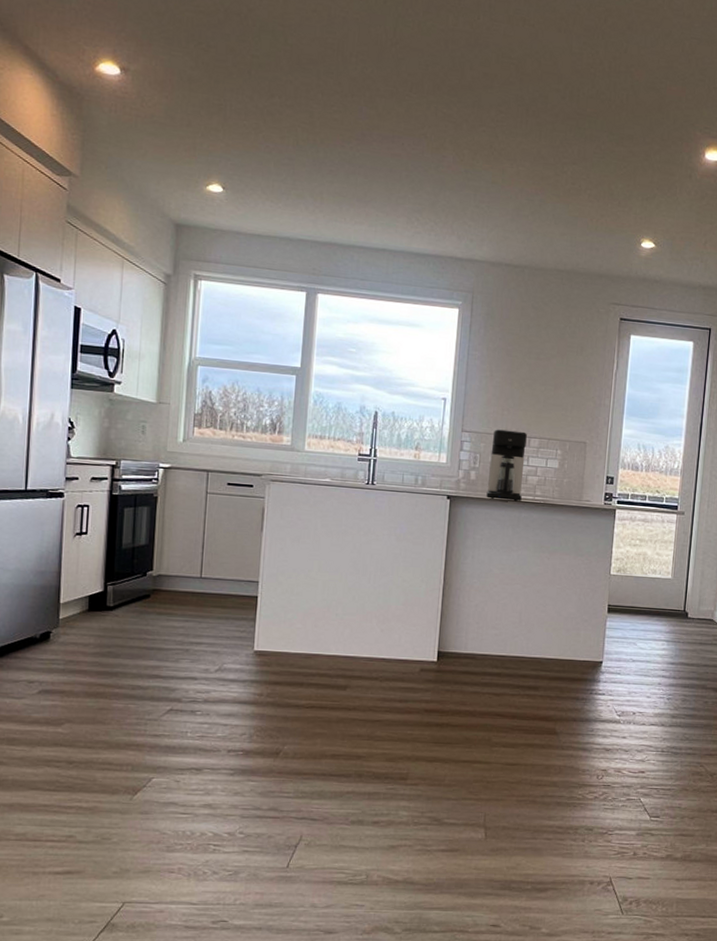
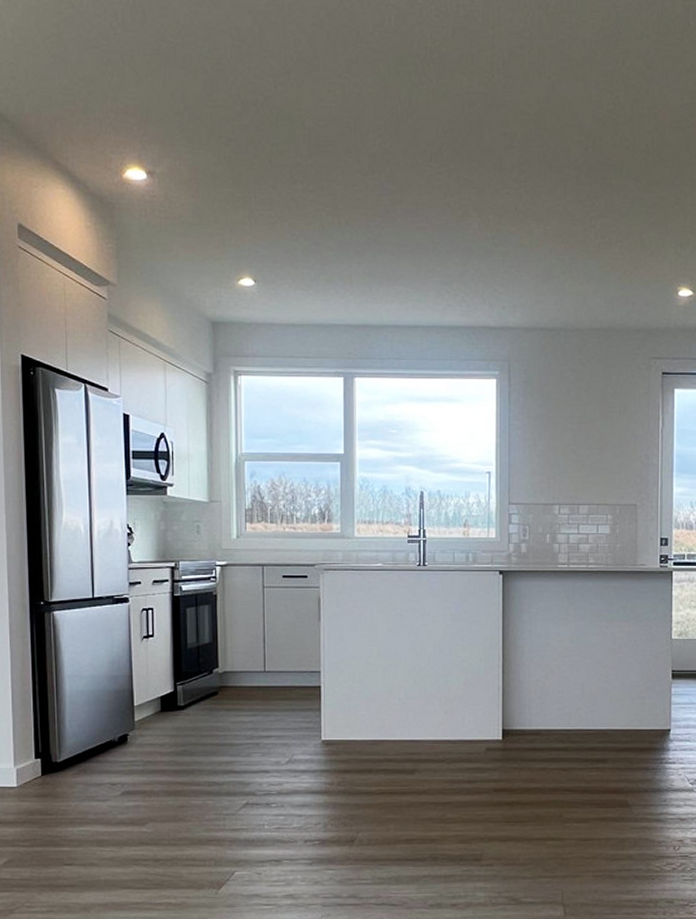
coffee maker: present [486,429,527,502] -> none [539,499,575,572]

